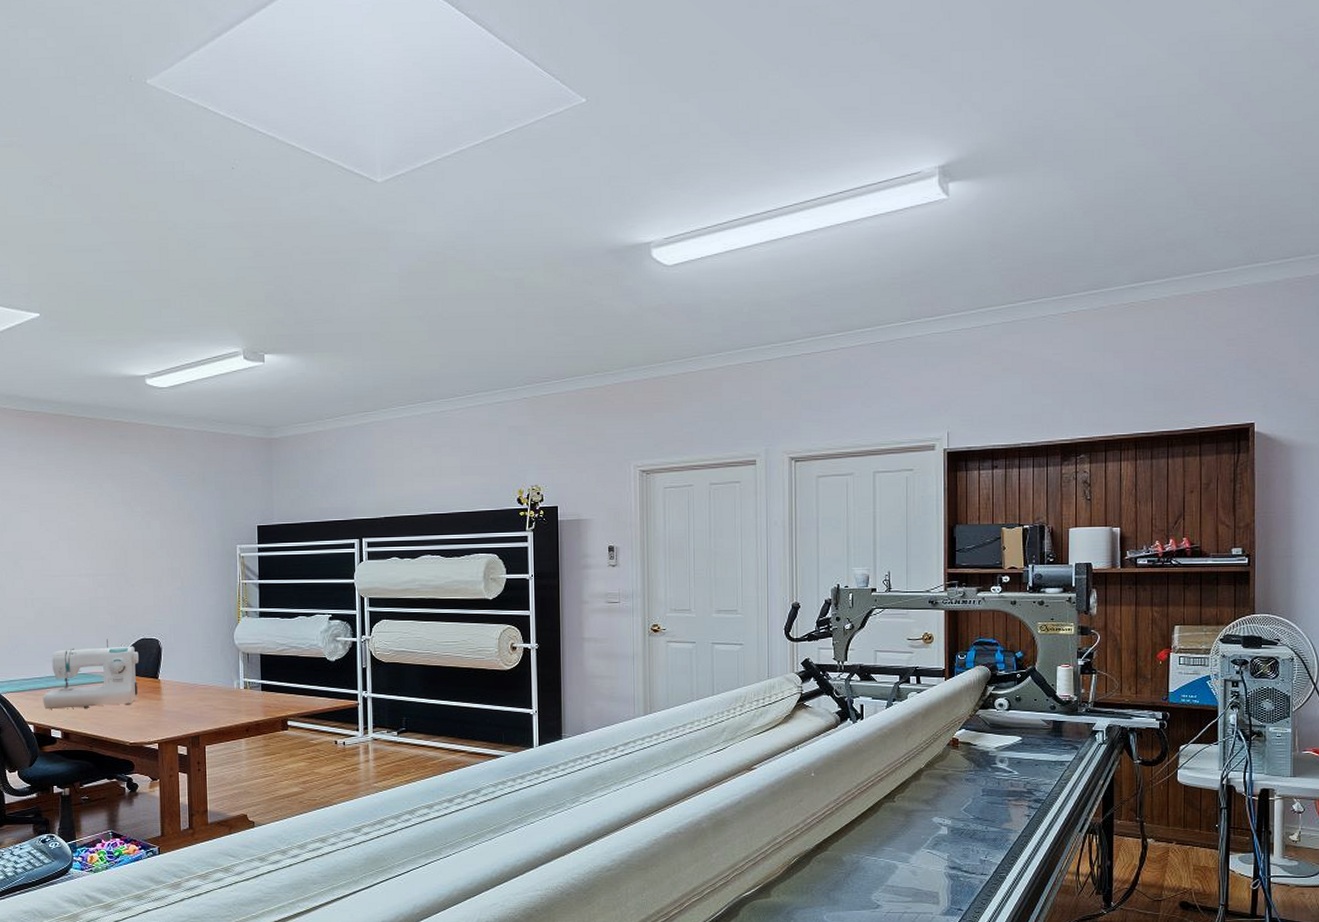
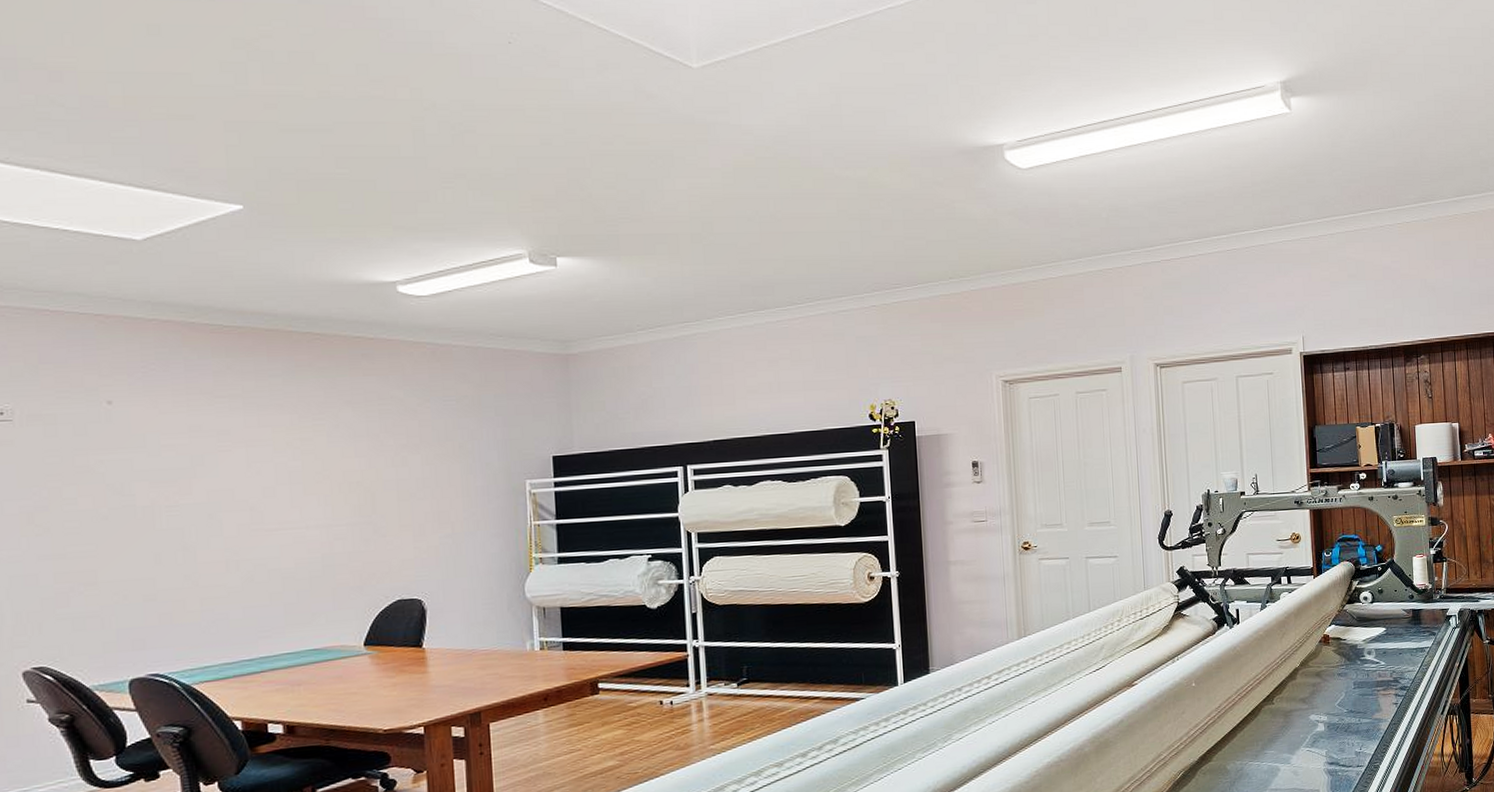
sewing machine: present [43,639,139,710] -> none [254,604,394,700]

